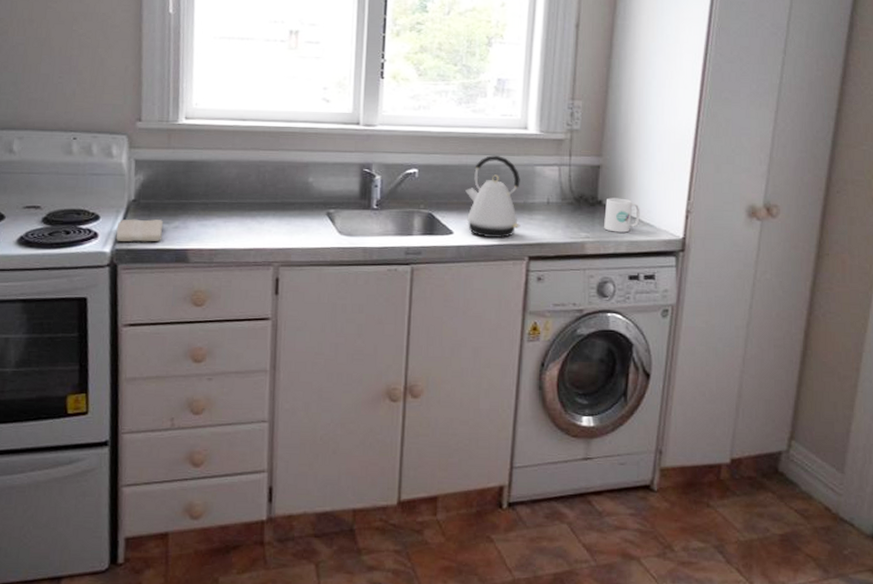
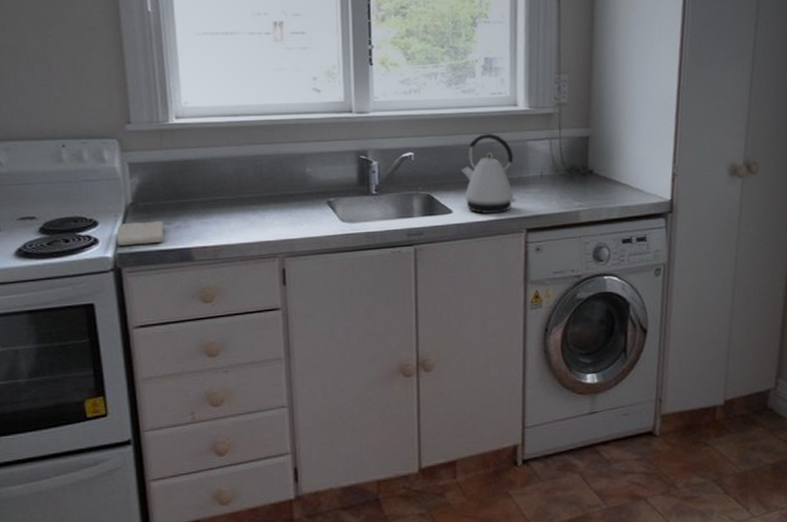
mug: present [603,197,640,233] -> none [595,166,630,200]

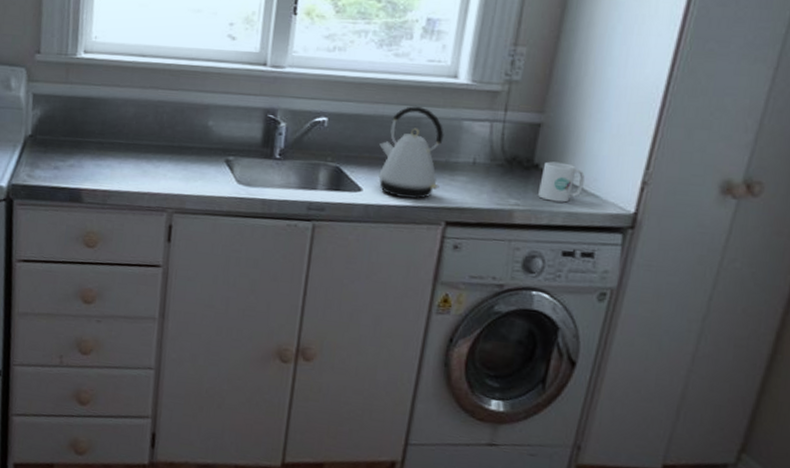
washcloth: present [116,221,165,245] -> none [12,154,59,179]
mug: none [595,166,630,200] -> present [537,161,585,203]

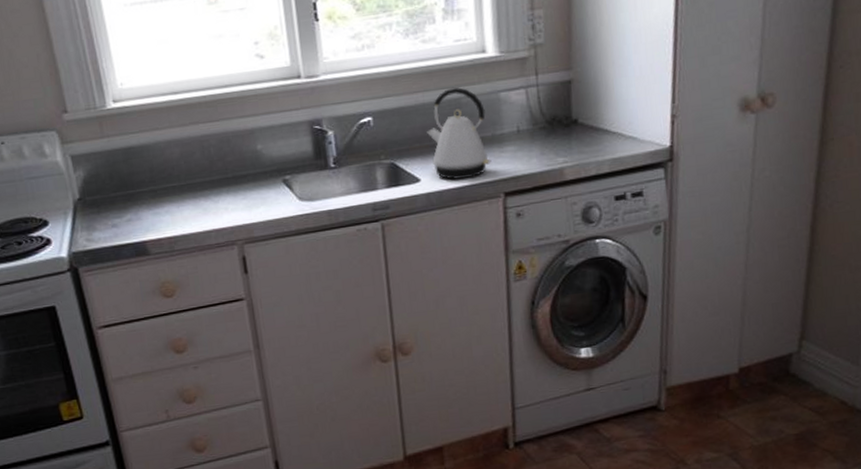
mug: present [537,161,585,203] -> none [581,112,621,152]

